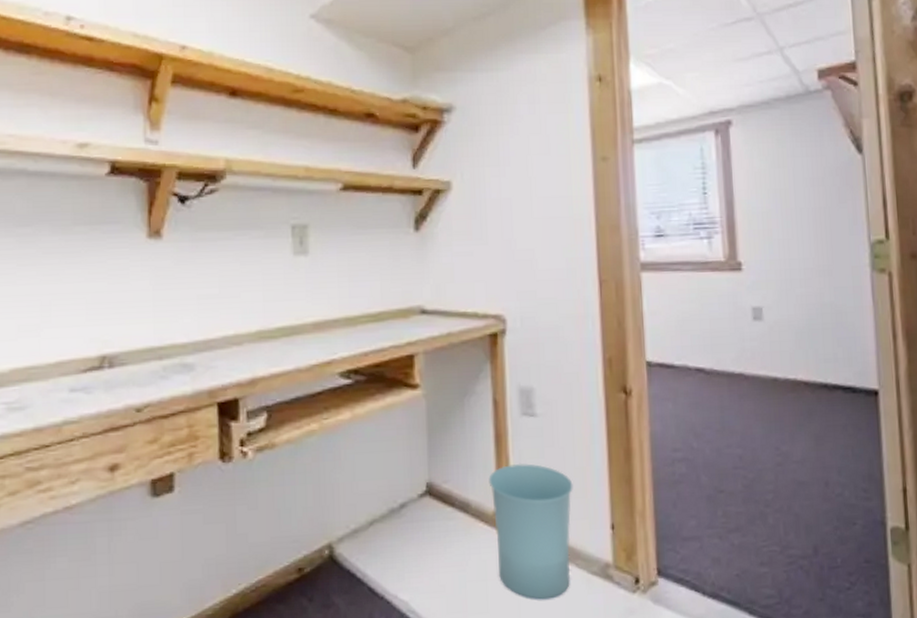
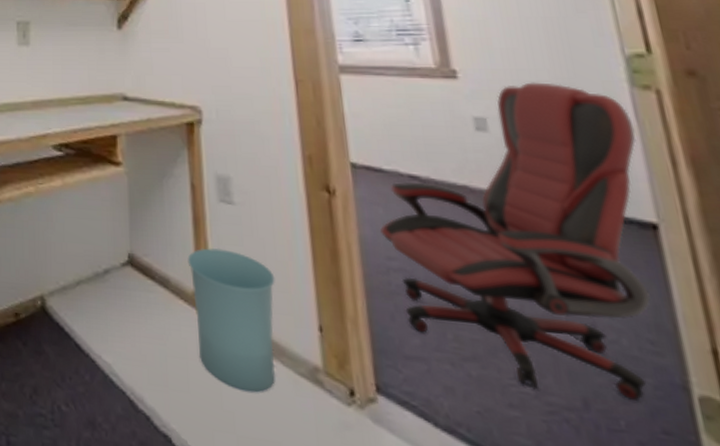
office chair: none [668,270,871,545] -> present [379,82,650,402]

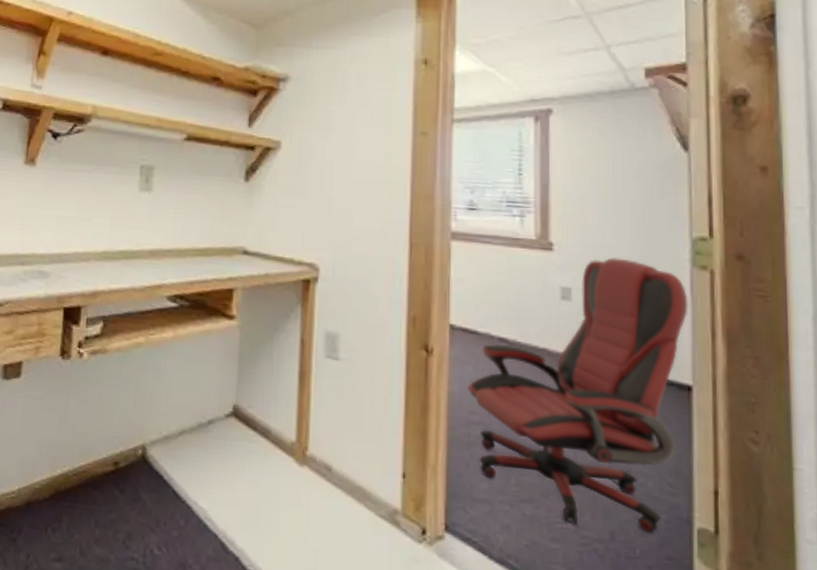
waste bin: present [187,247,275,392] -> none [290,400,369,533]

